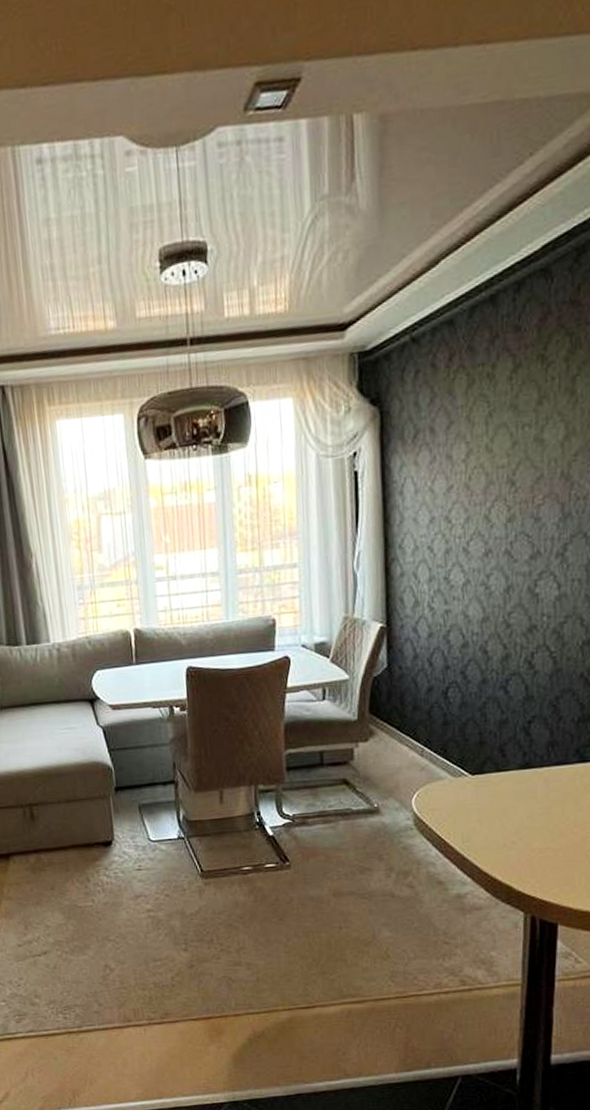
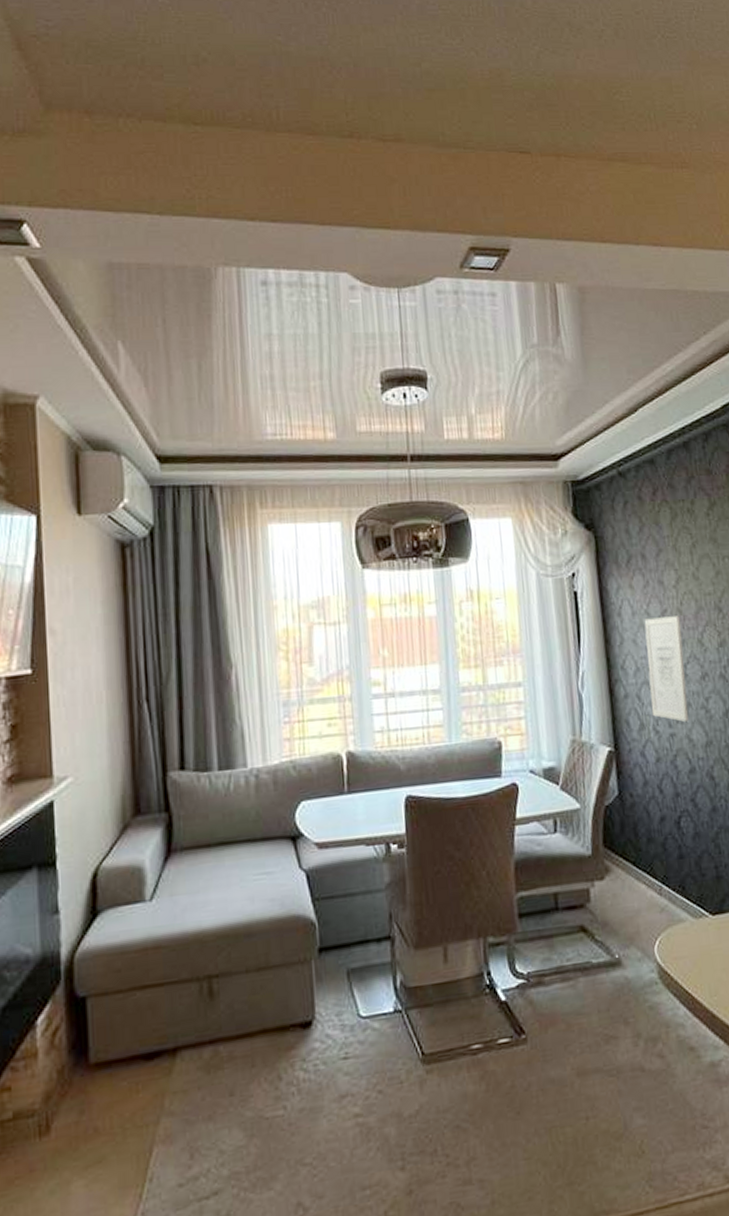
wall art: none [427,491,468,598] -> present [644,616,689,722]

